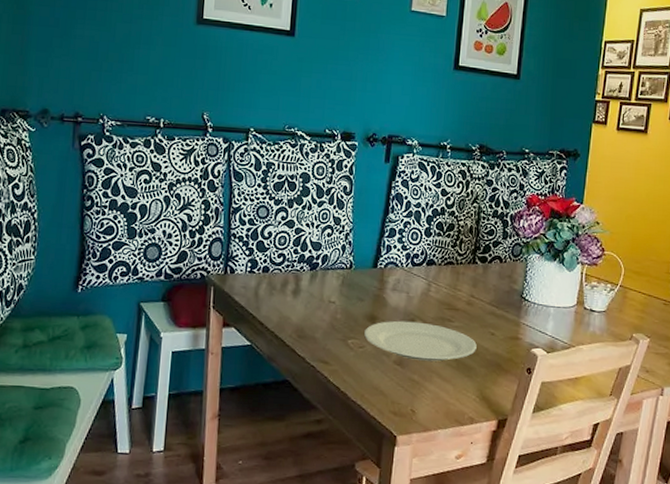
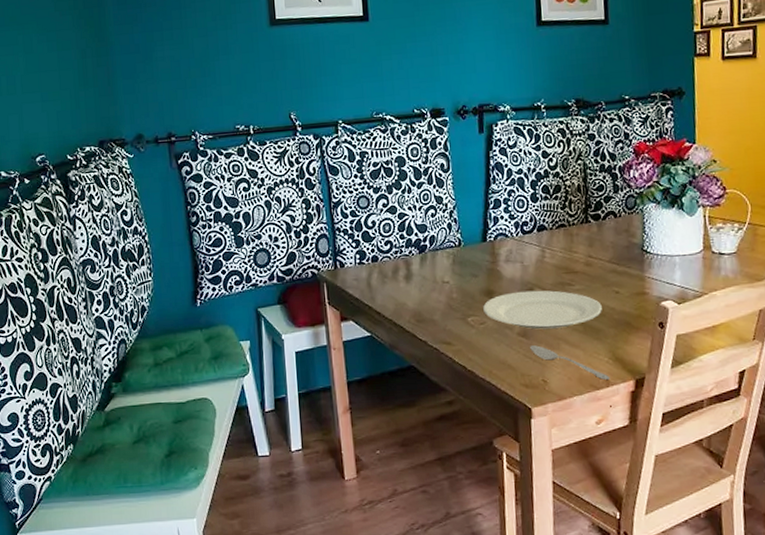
spoon: none [404,375,475,417] -> present [530,345,610,380]

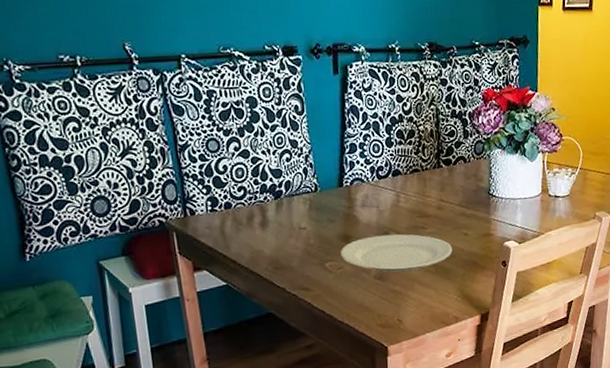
spoon: present [530,345,610,380] -> none [386,287,459,316]

